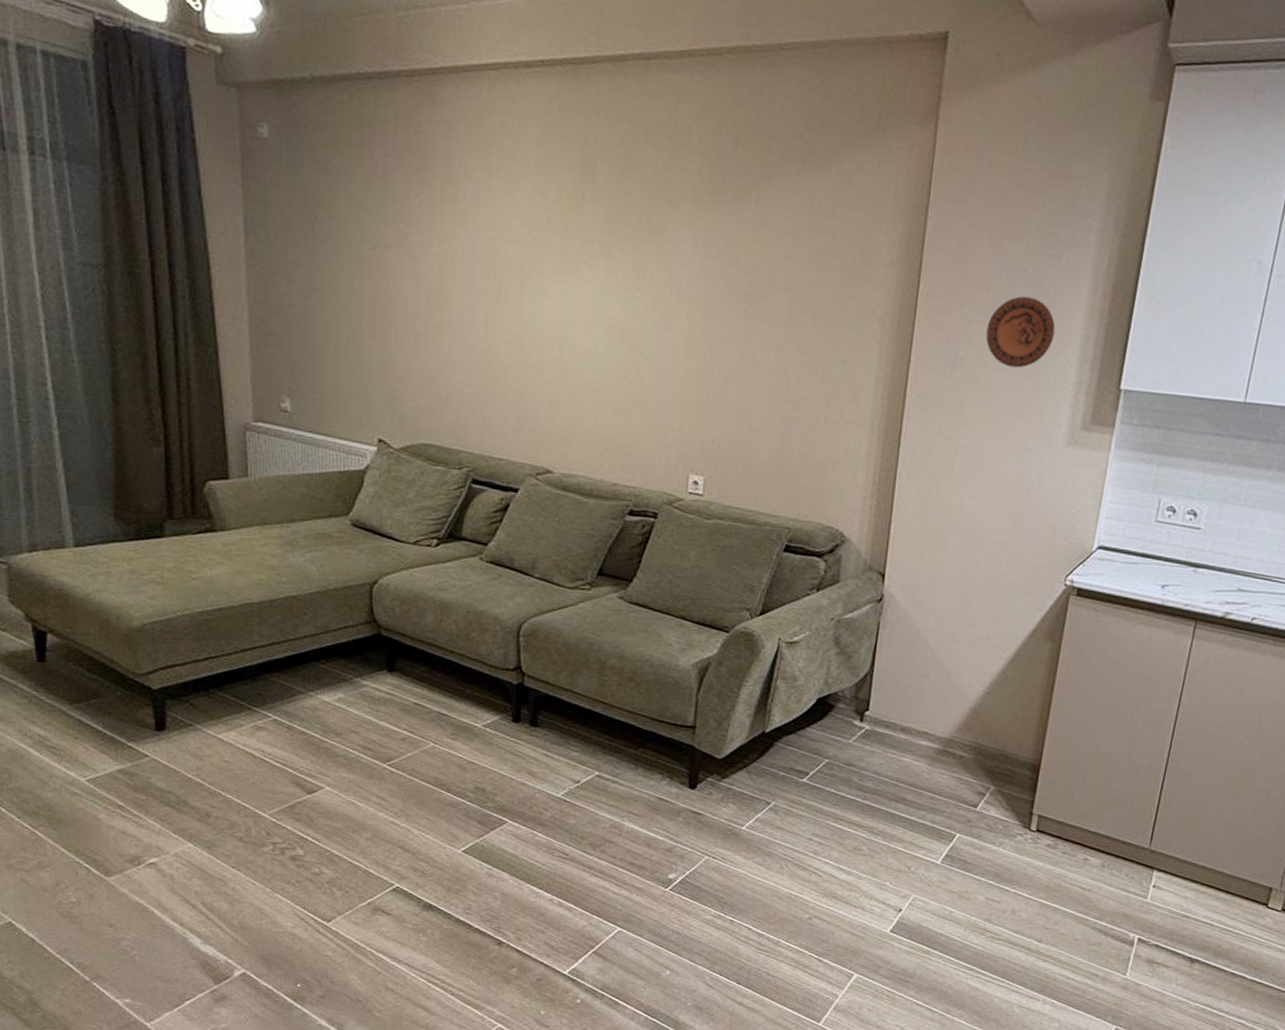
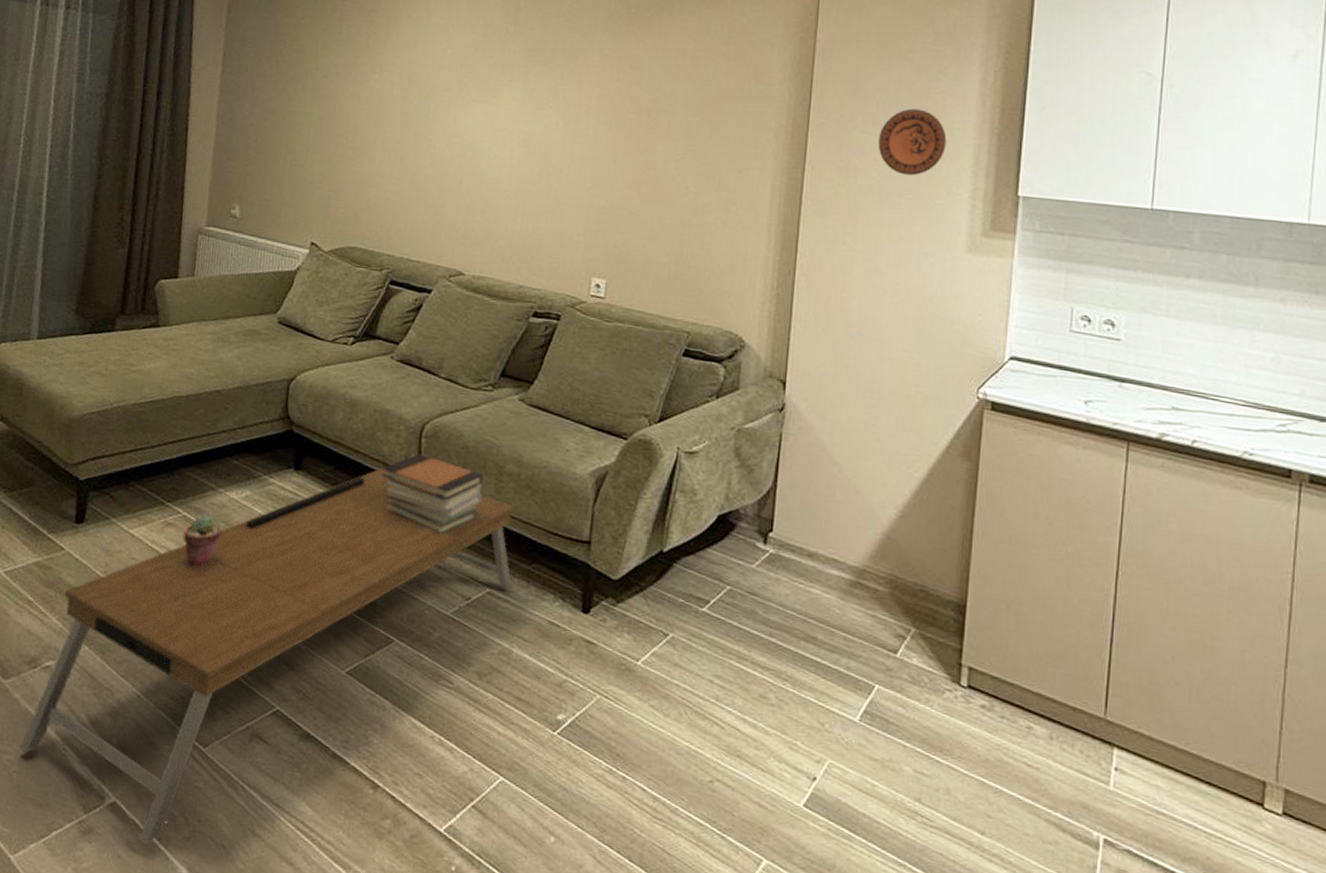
coffee table: none [136,666,620,1005] -> present [19,467,515,845]
potted succulent: none [277,717,318,766] -> present [183,514,222,567]
book stack: none [481,652,586,726] -> present [382,453,484,535]

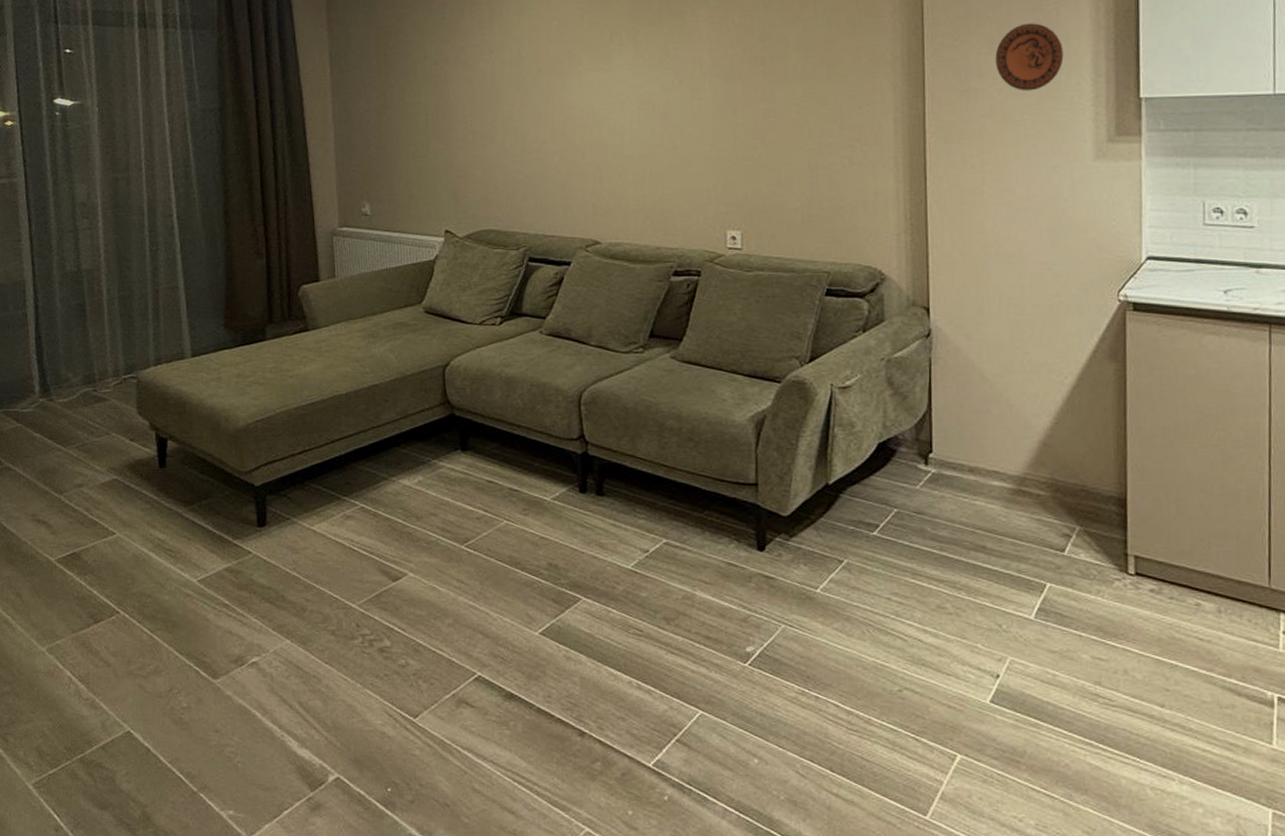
coffee table: present [19,467,515,845] -> none [239,438,687,813]
potted succulent: present [183,514,222,567] -> none [364,503,400,554]
book stack: present [382,453,484,535] -> none [547,420,647,495]

